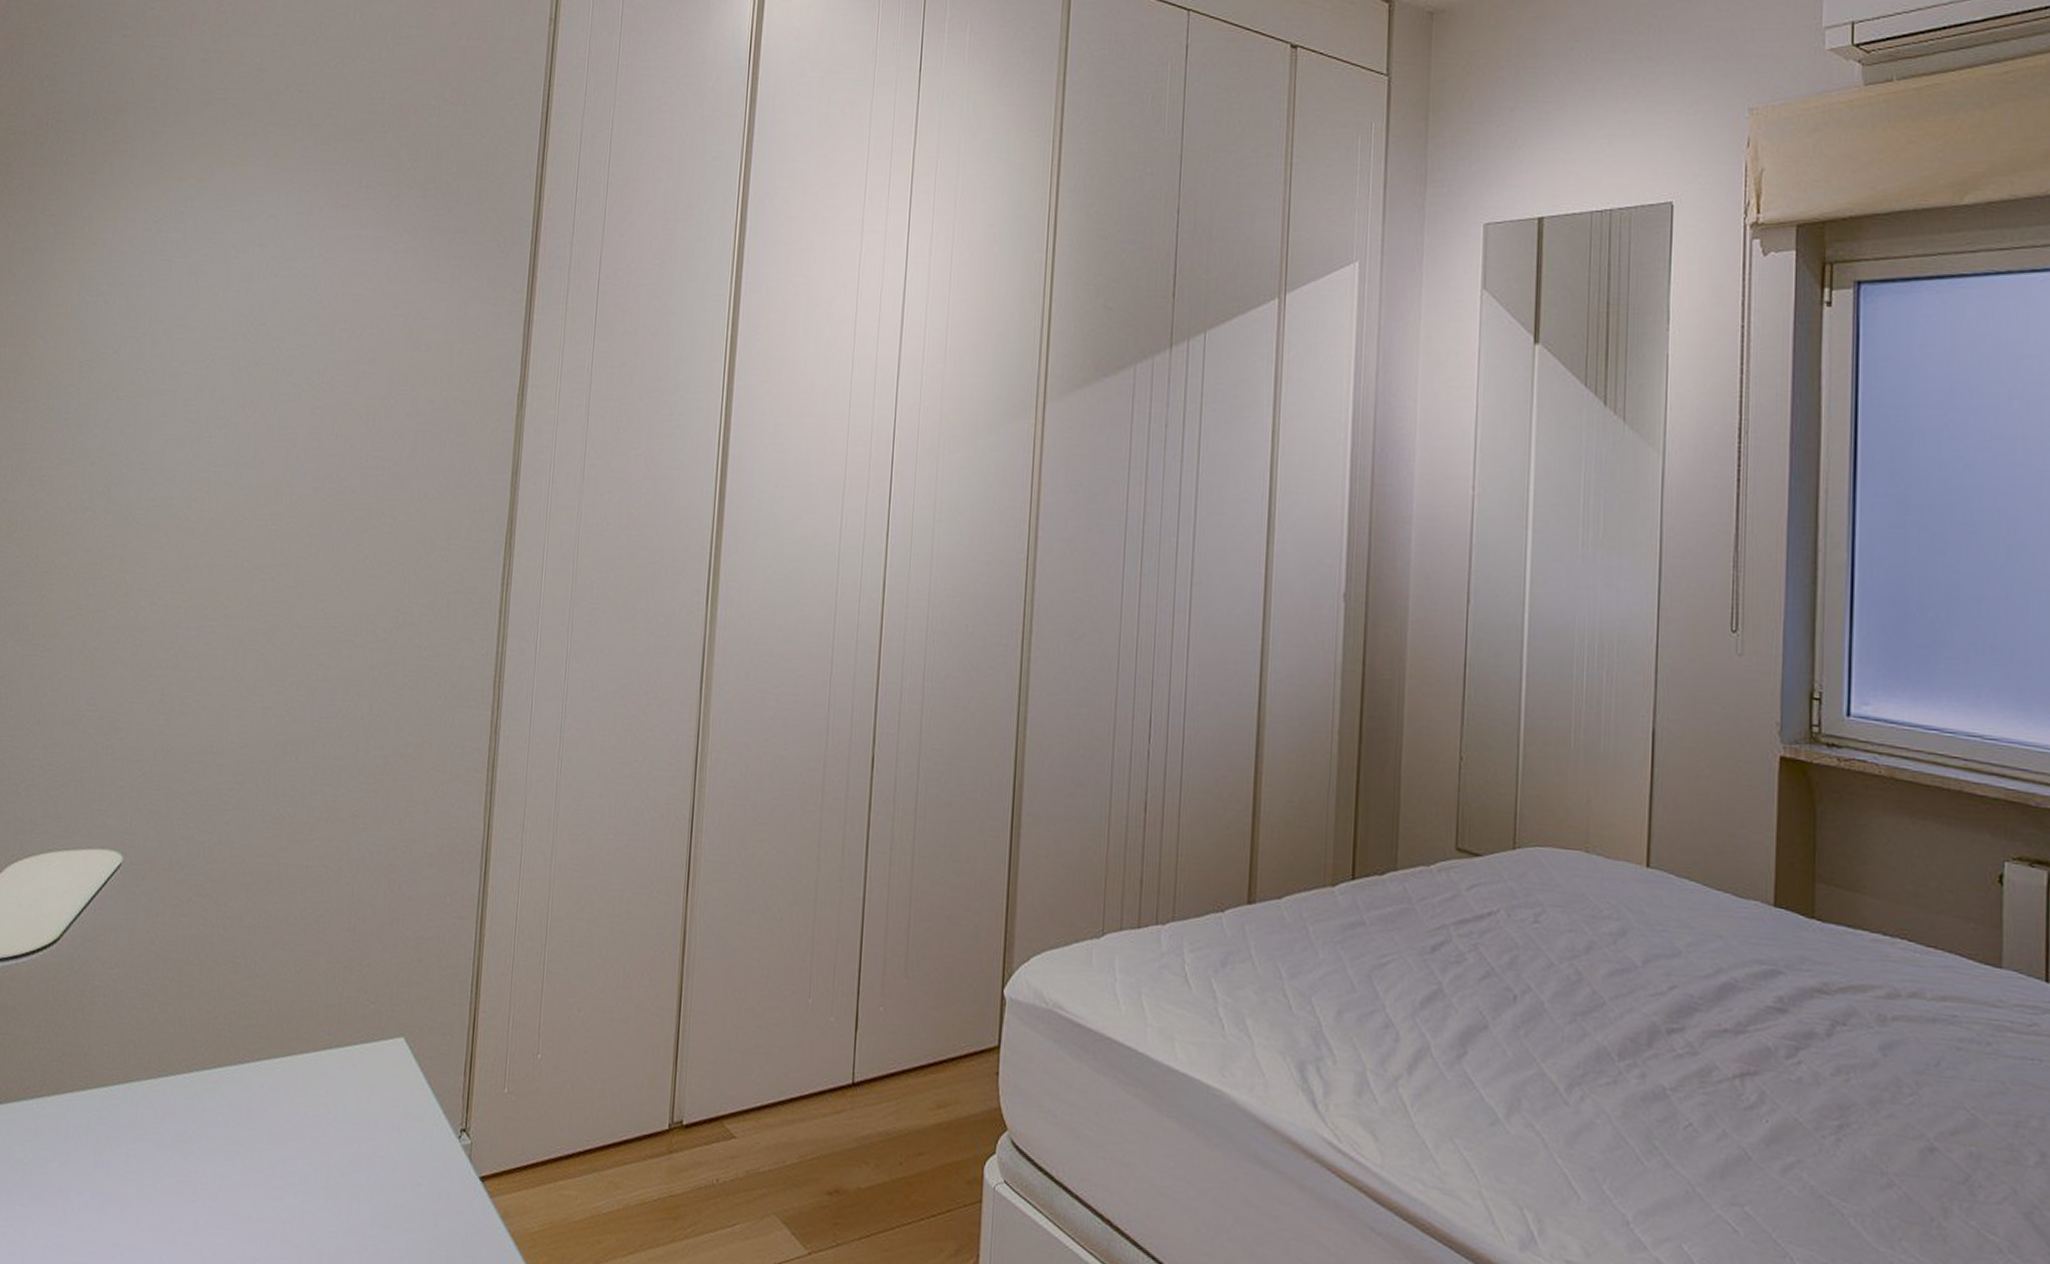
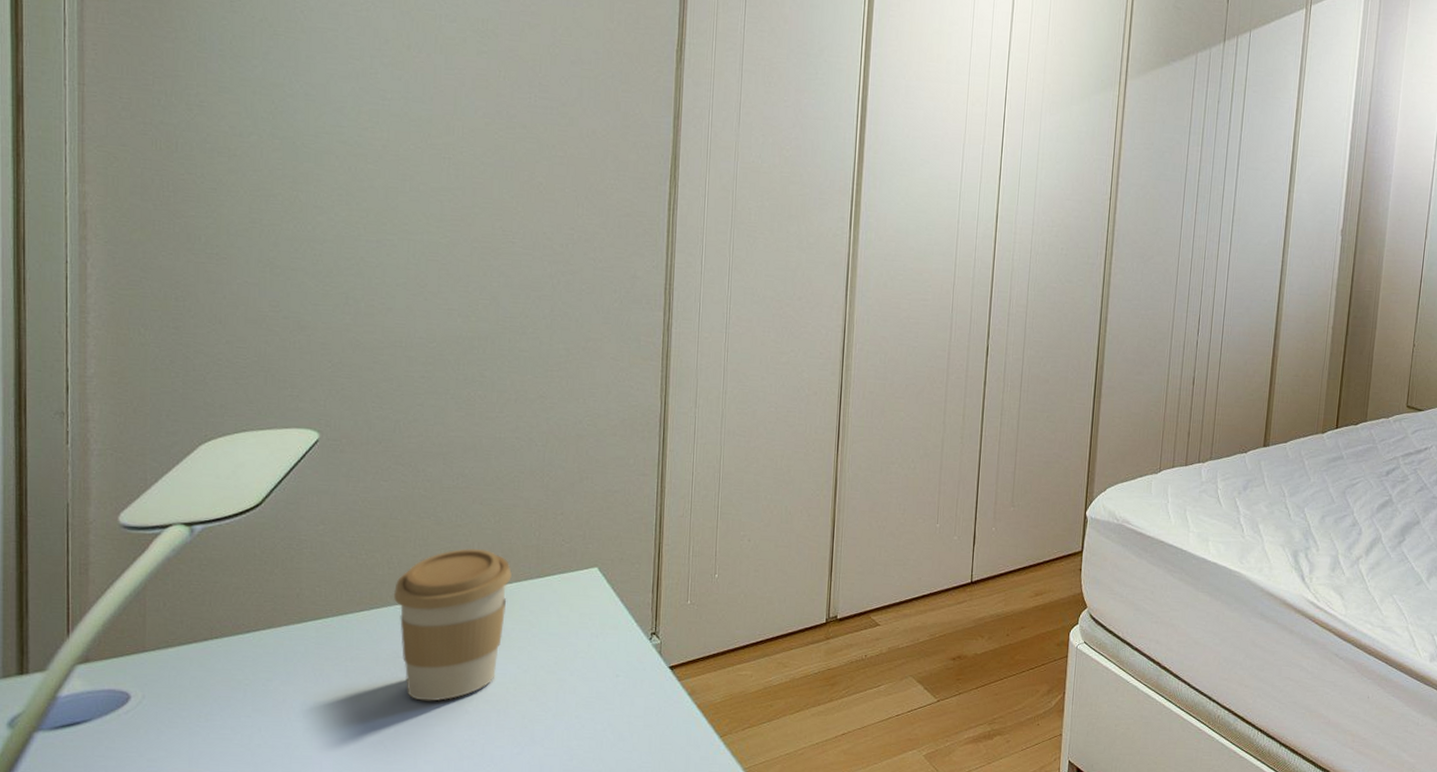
coffee cup: none [183,1005,310,1202] -> present [394,548,512,701]

